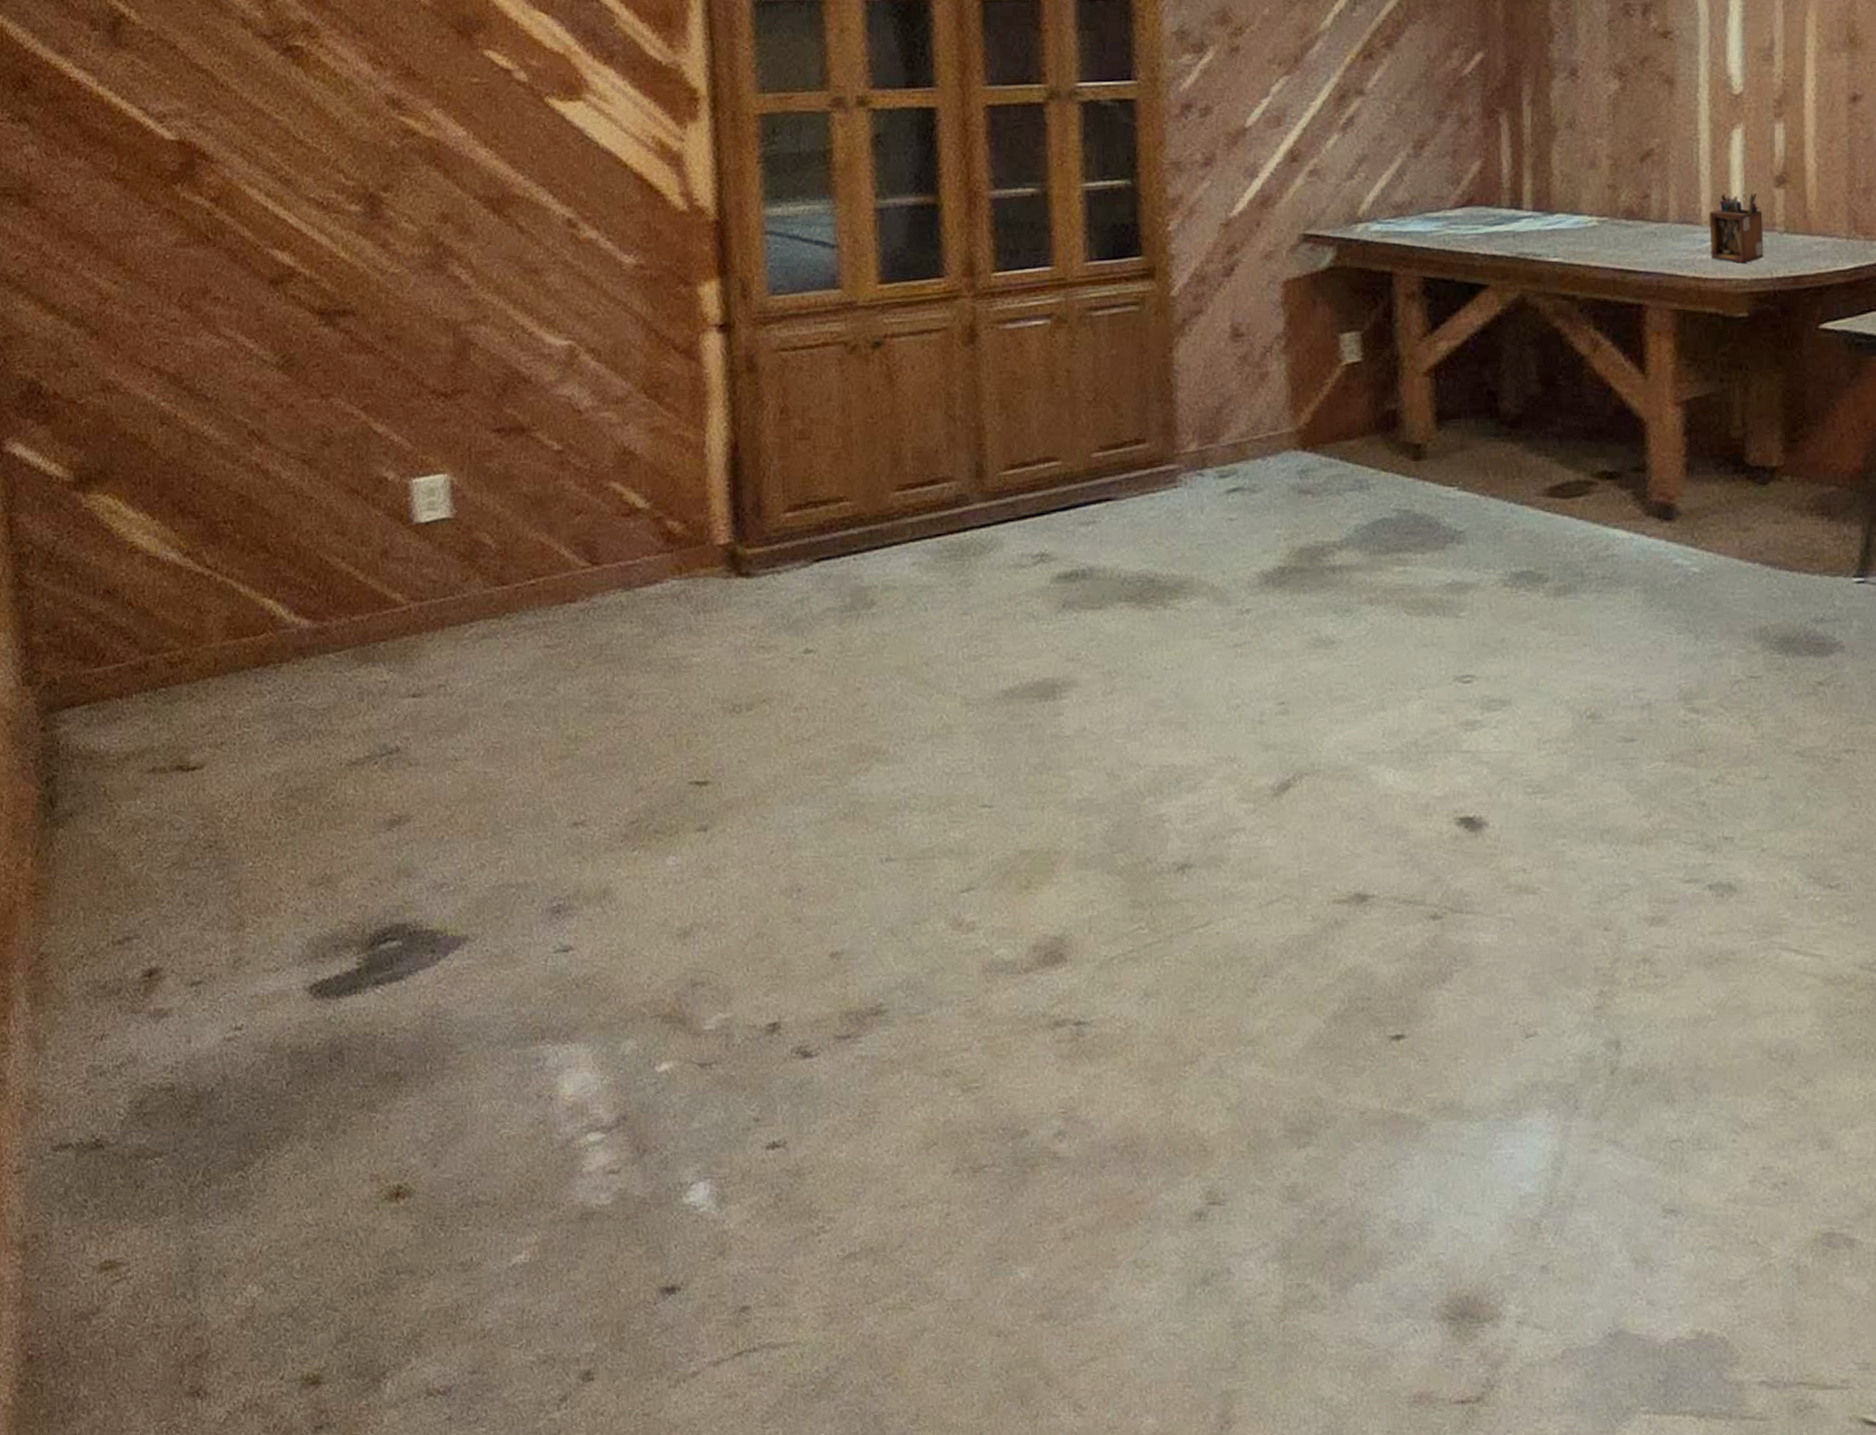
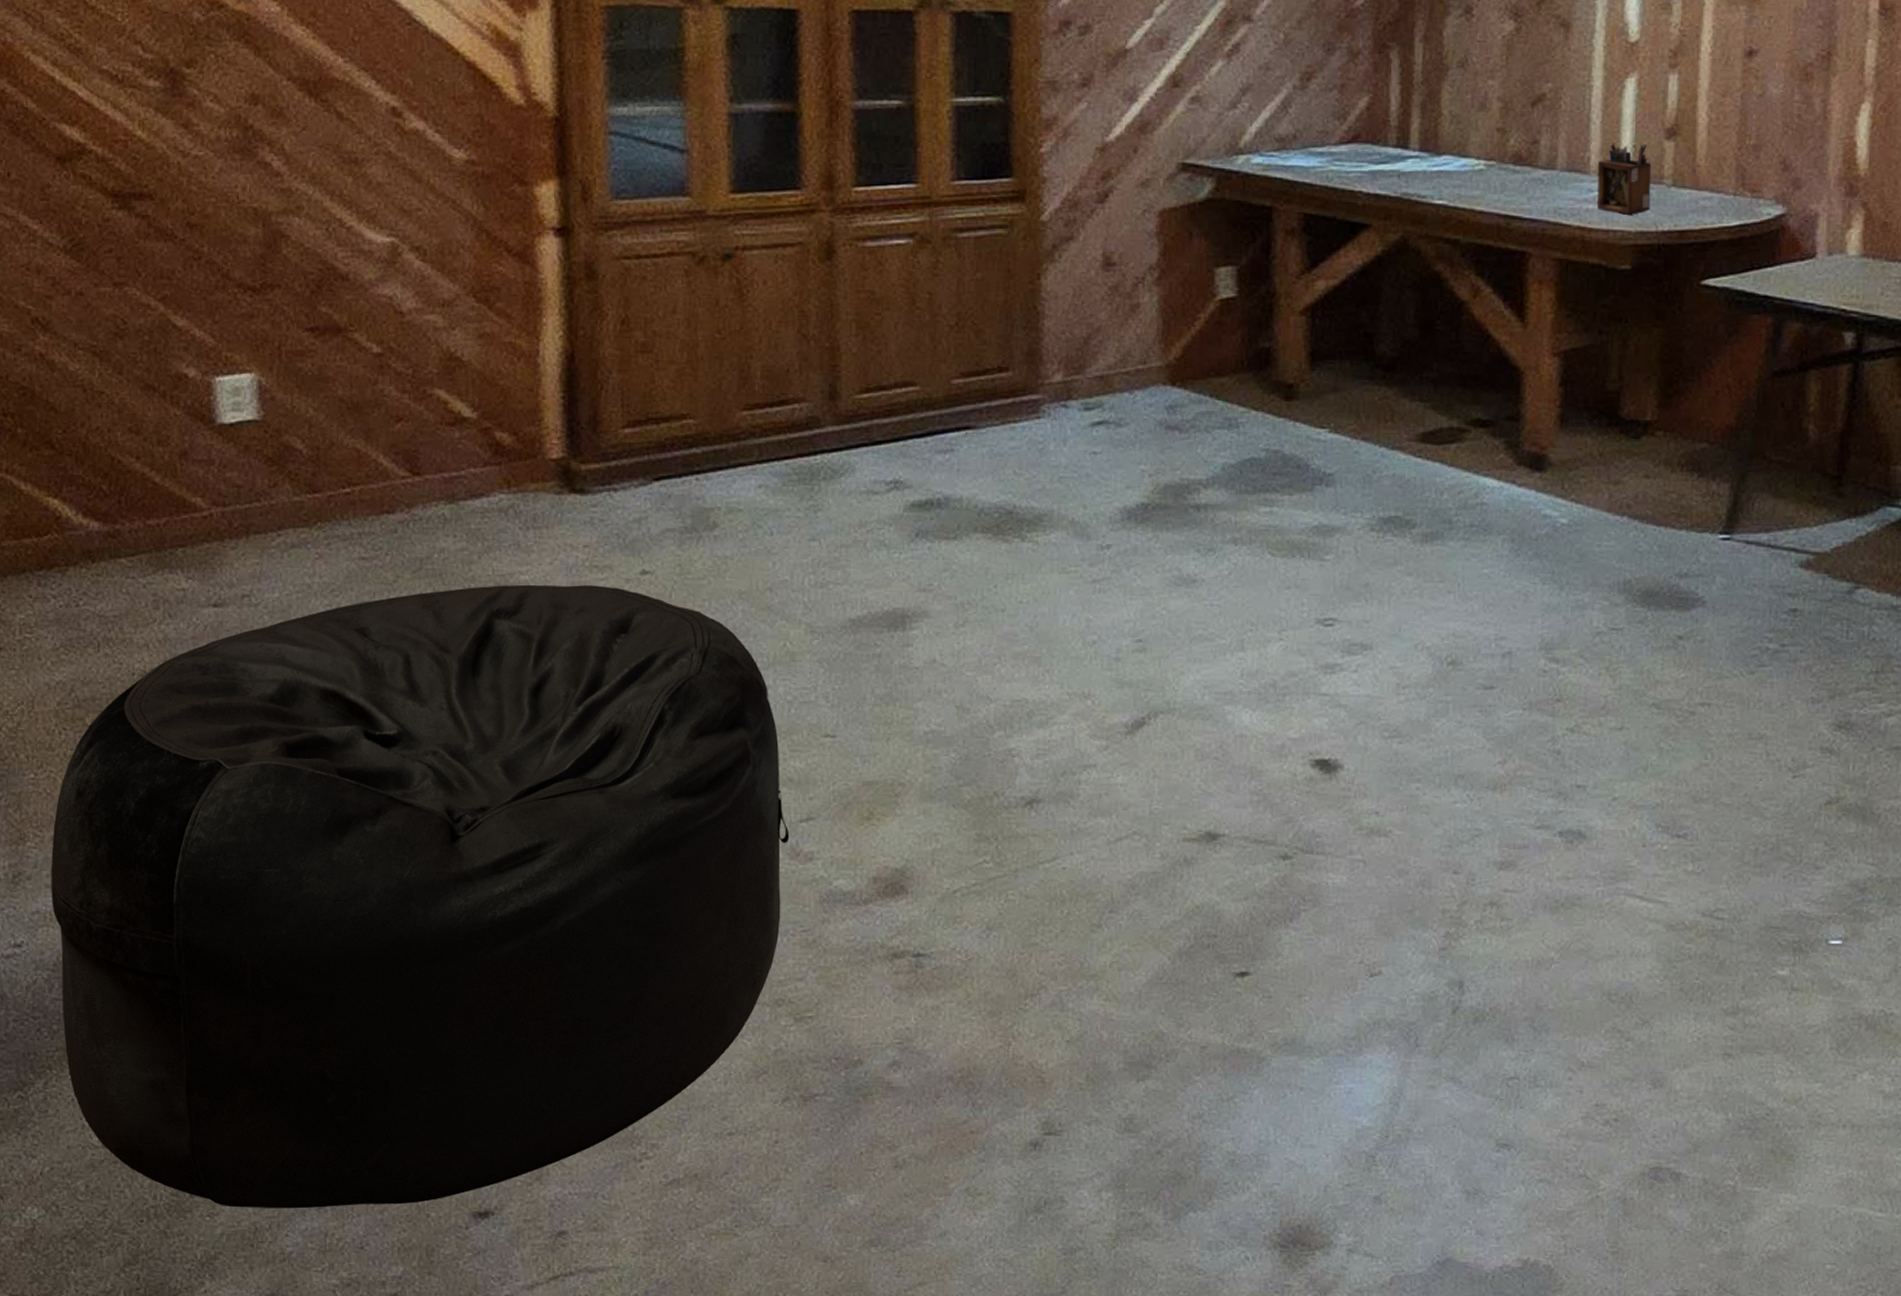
bean bag chair: none [267,665,952,1285] -> present [50,584,790,1209]

